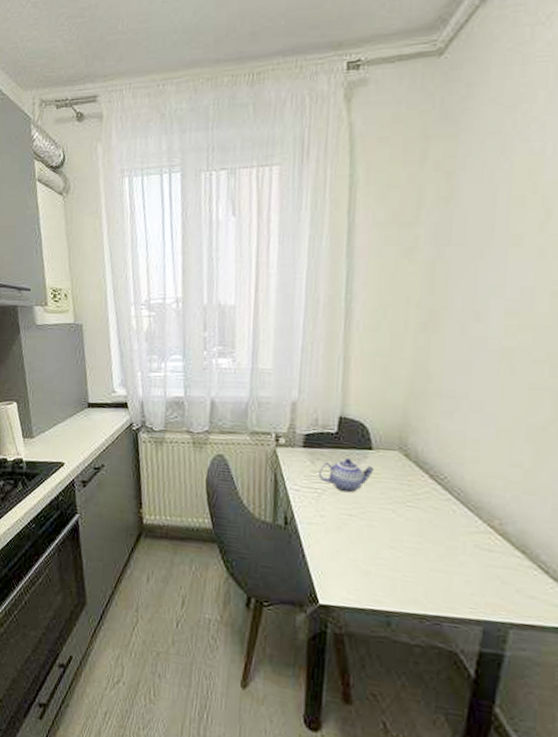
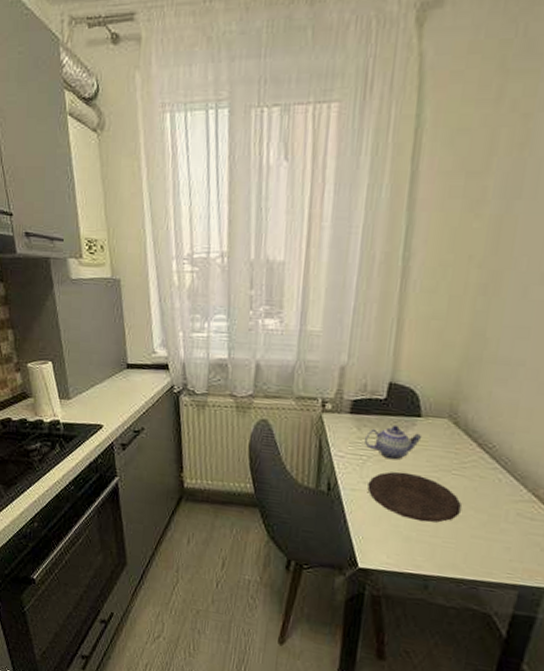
plate: none [324,504,418,556] -> present [367,471,461,523]

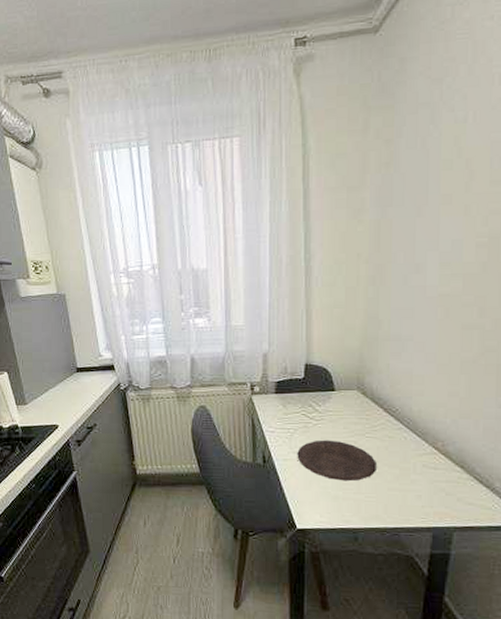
teapot: present [365,424,423,460] -> none [291,399,338,430]

